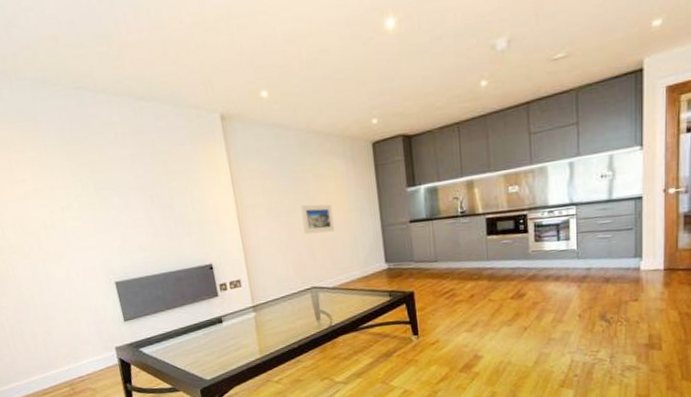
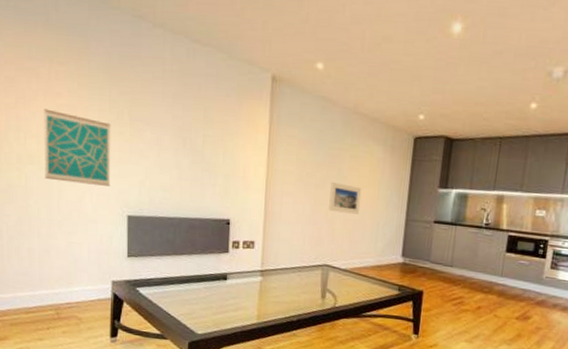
wall art: none [13,197,93,264] -> present [44,109,111,186]

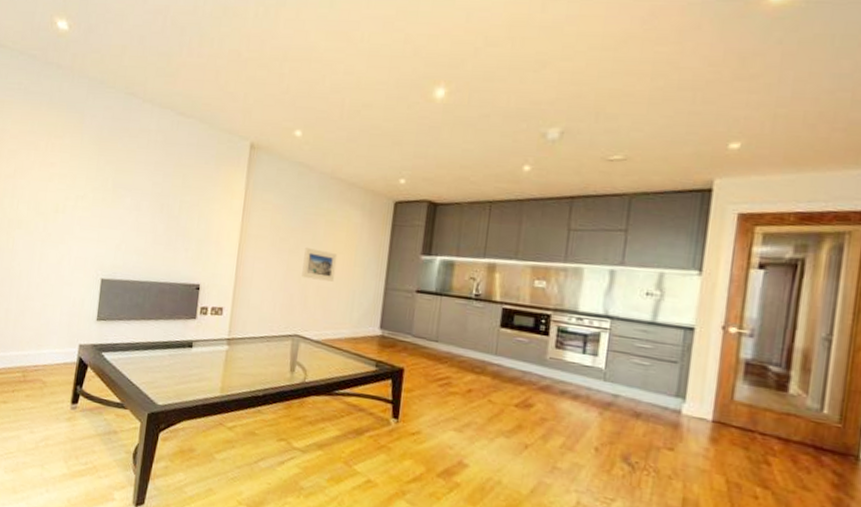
wall art: present [44,109,111,186] -> none [30,177,96,250]

